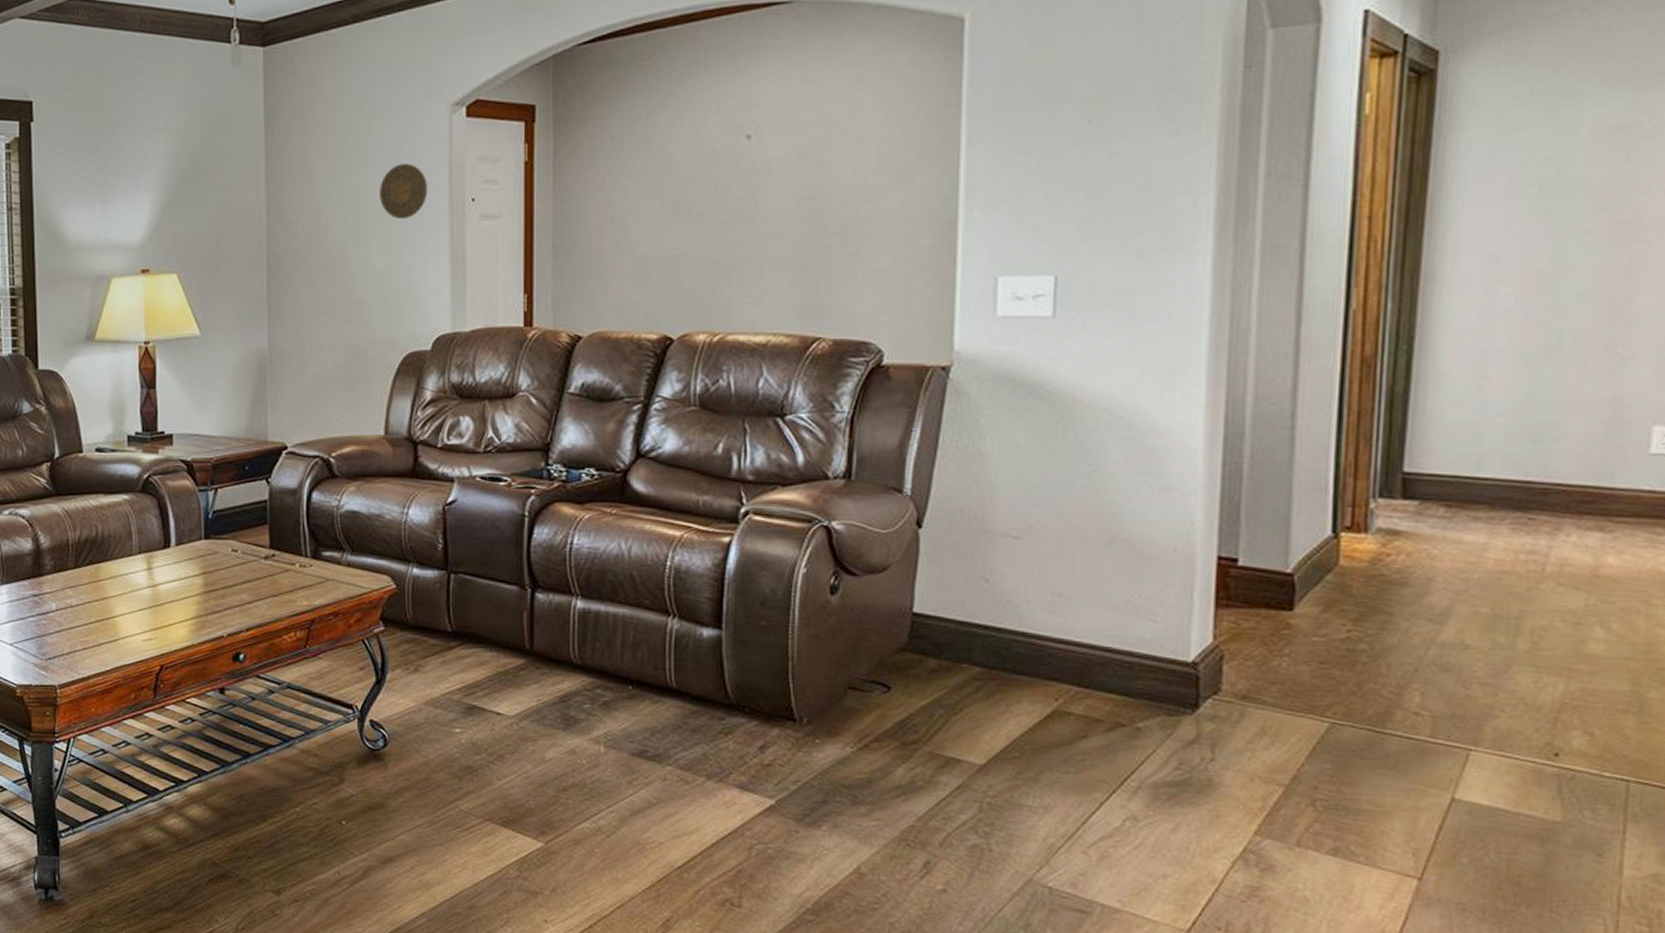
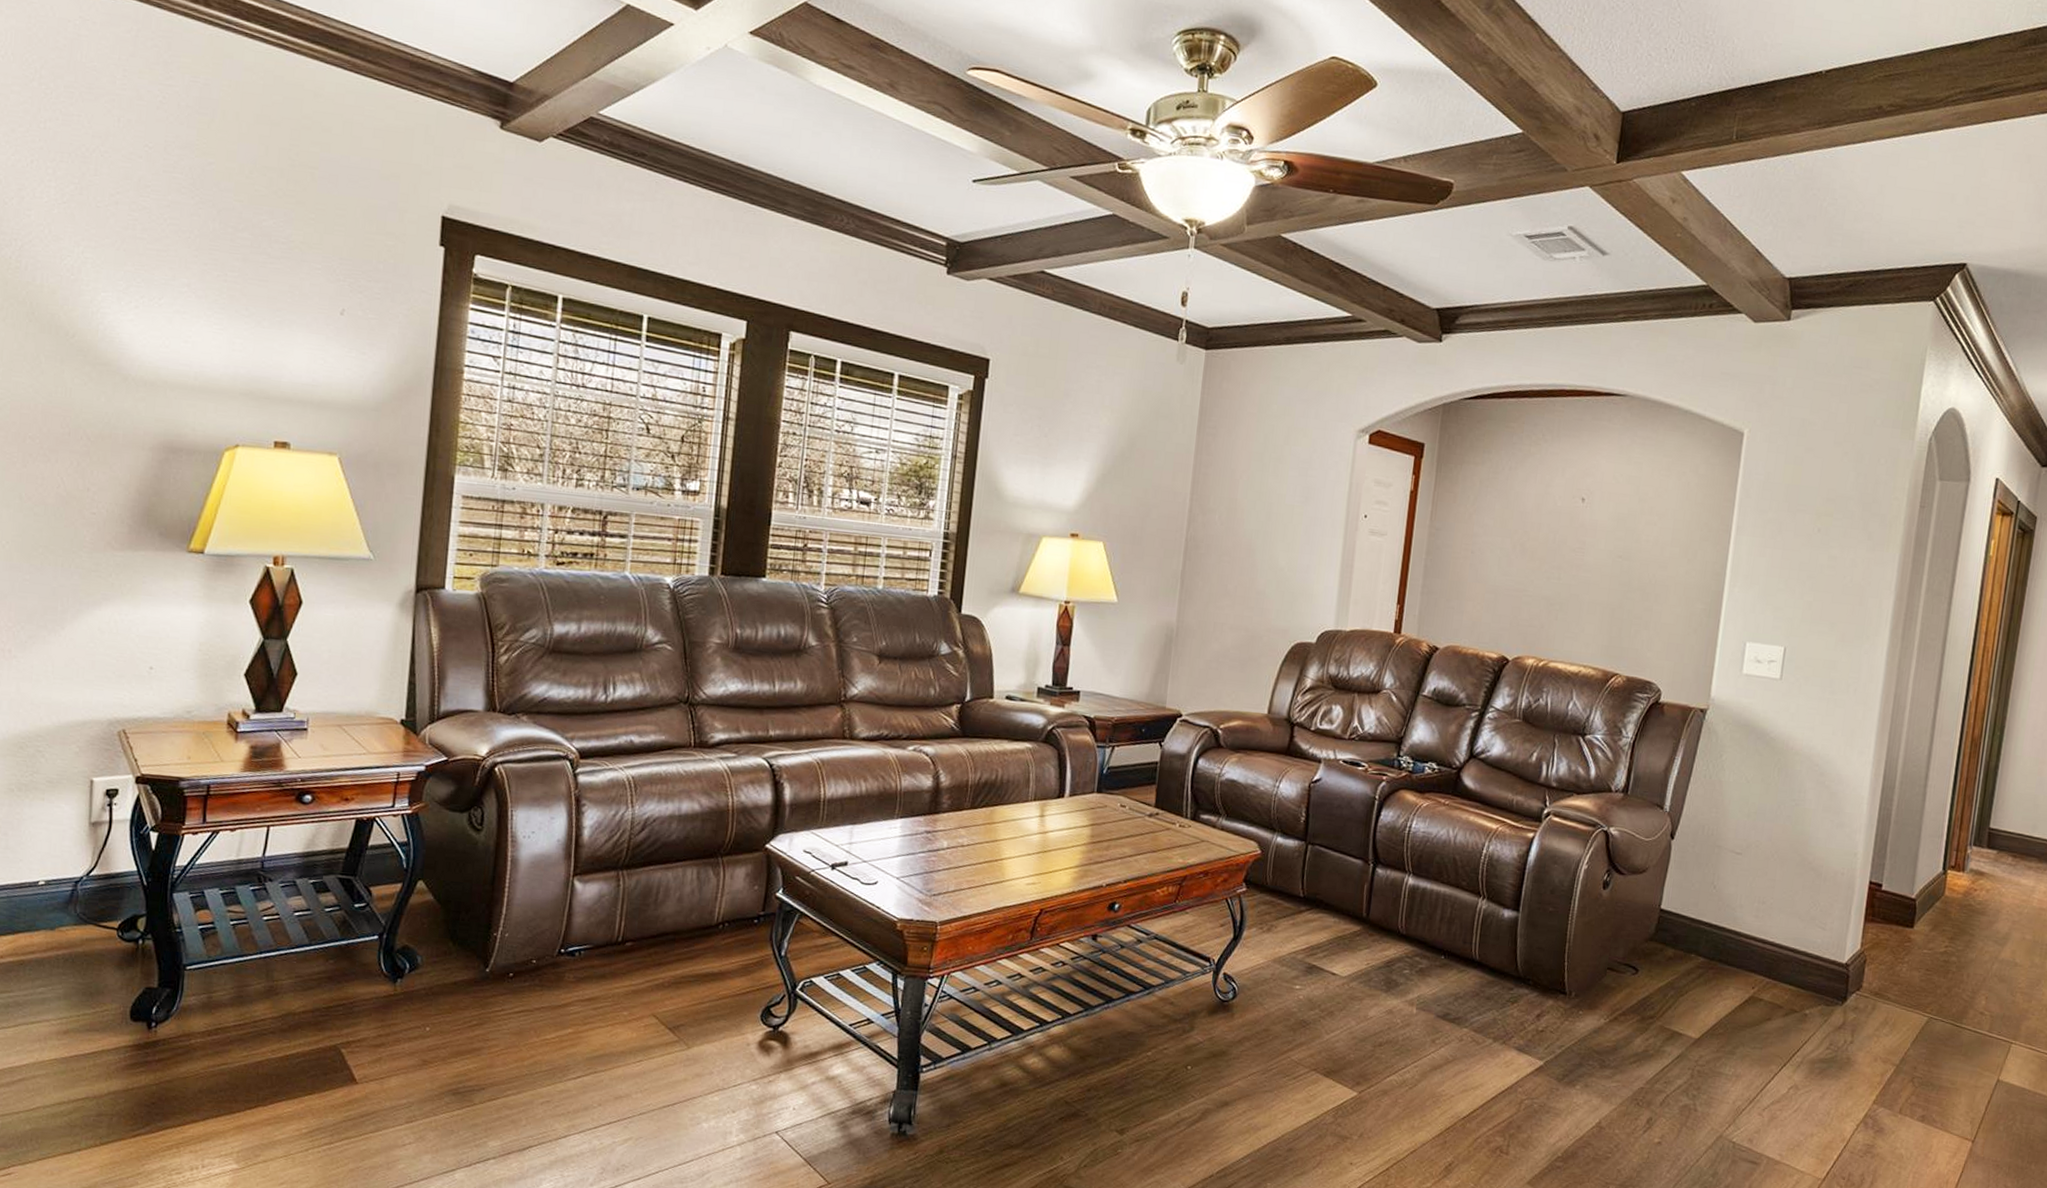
decorative plate: present [380,163,428,220] -> none [1289,475,1331,524]

